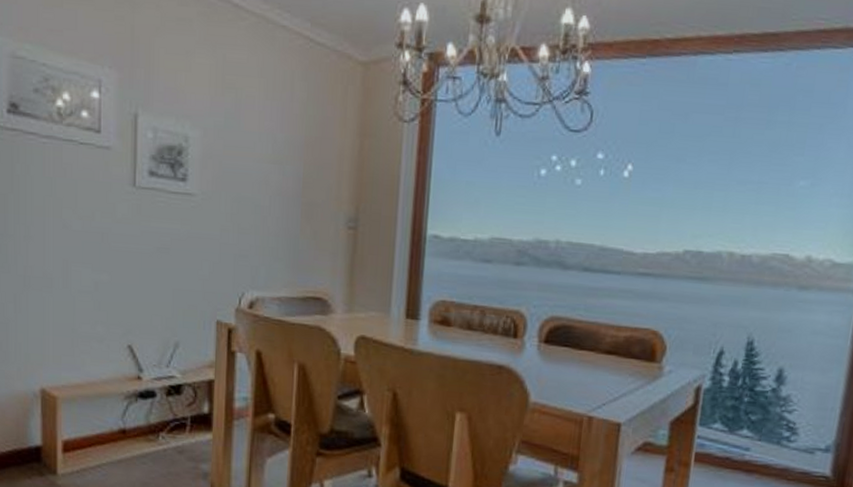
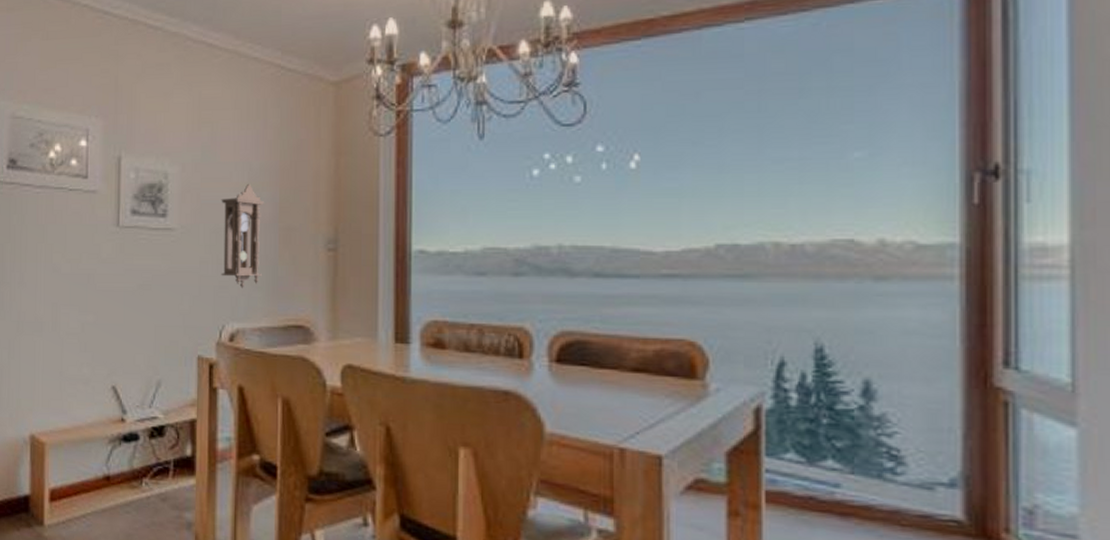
pendulum clock: none [242,155,288,259] -> present [221,183,264,288]

